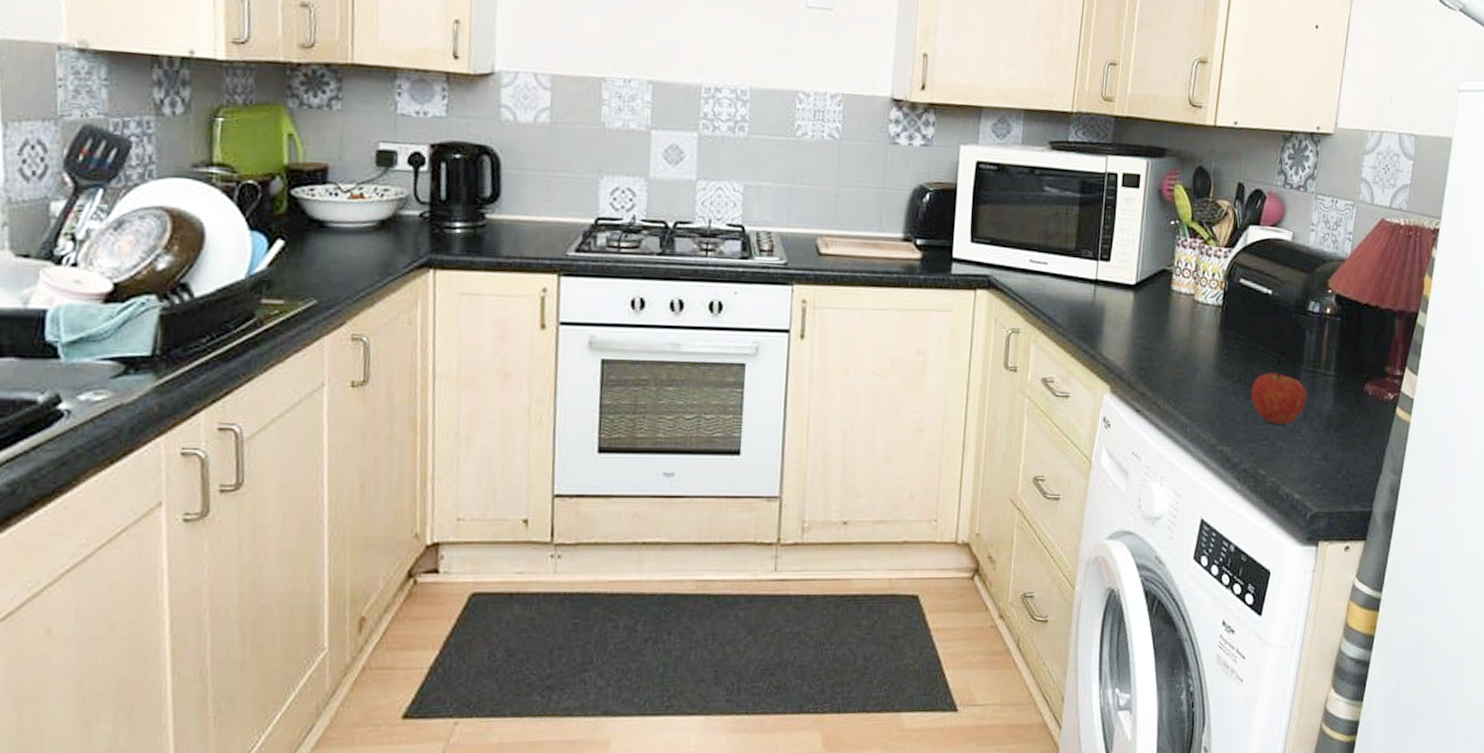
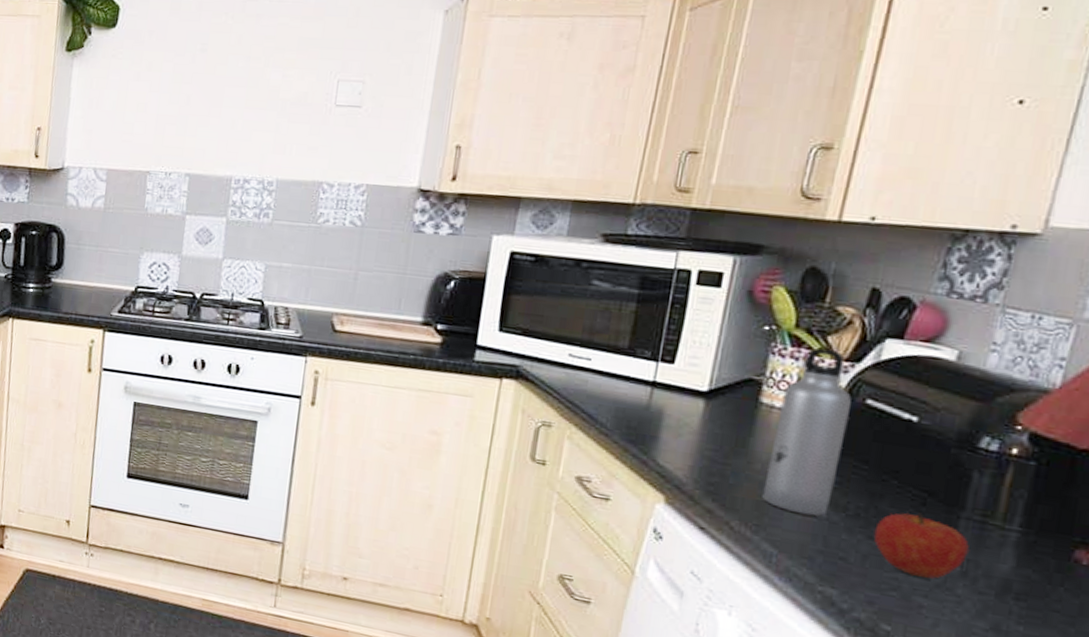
water bottle: none [1178,237,1231,386] -> present [762,348,852,516]

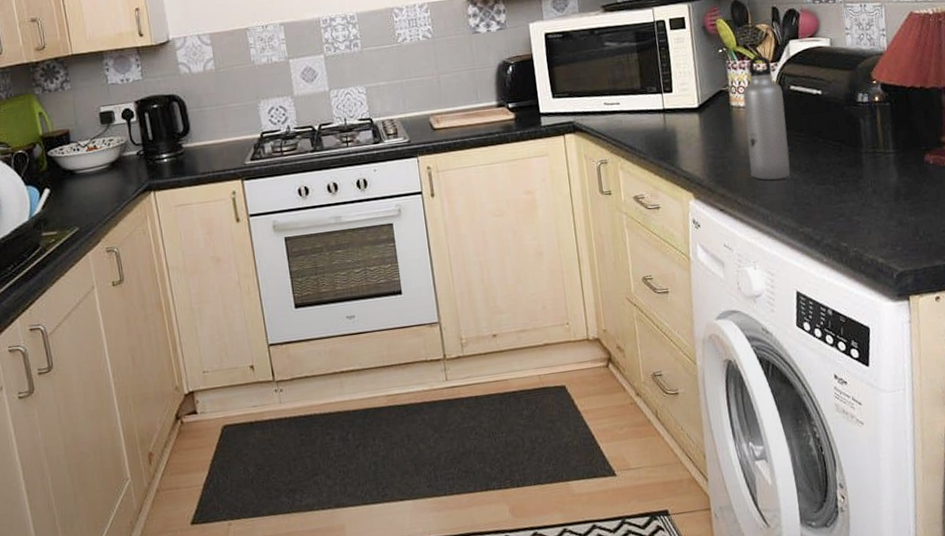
fruit: present [873,512,969,579] -> none [819,157,873,203]

